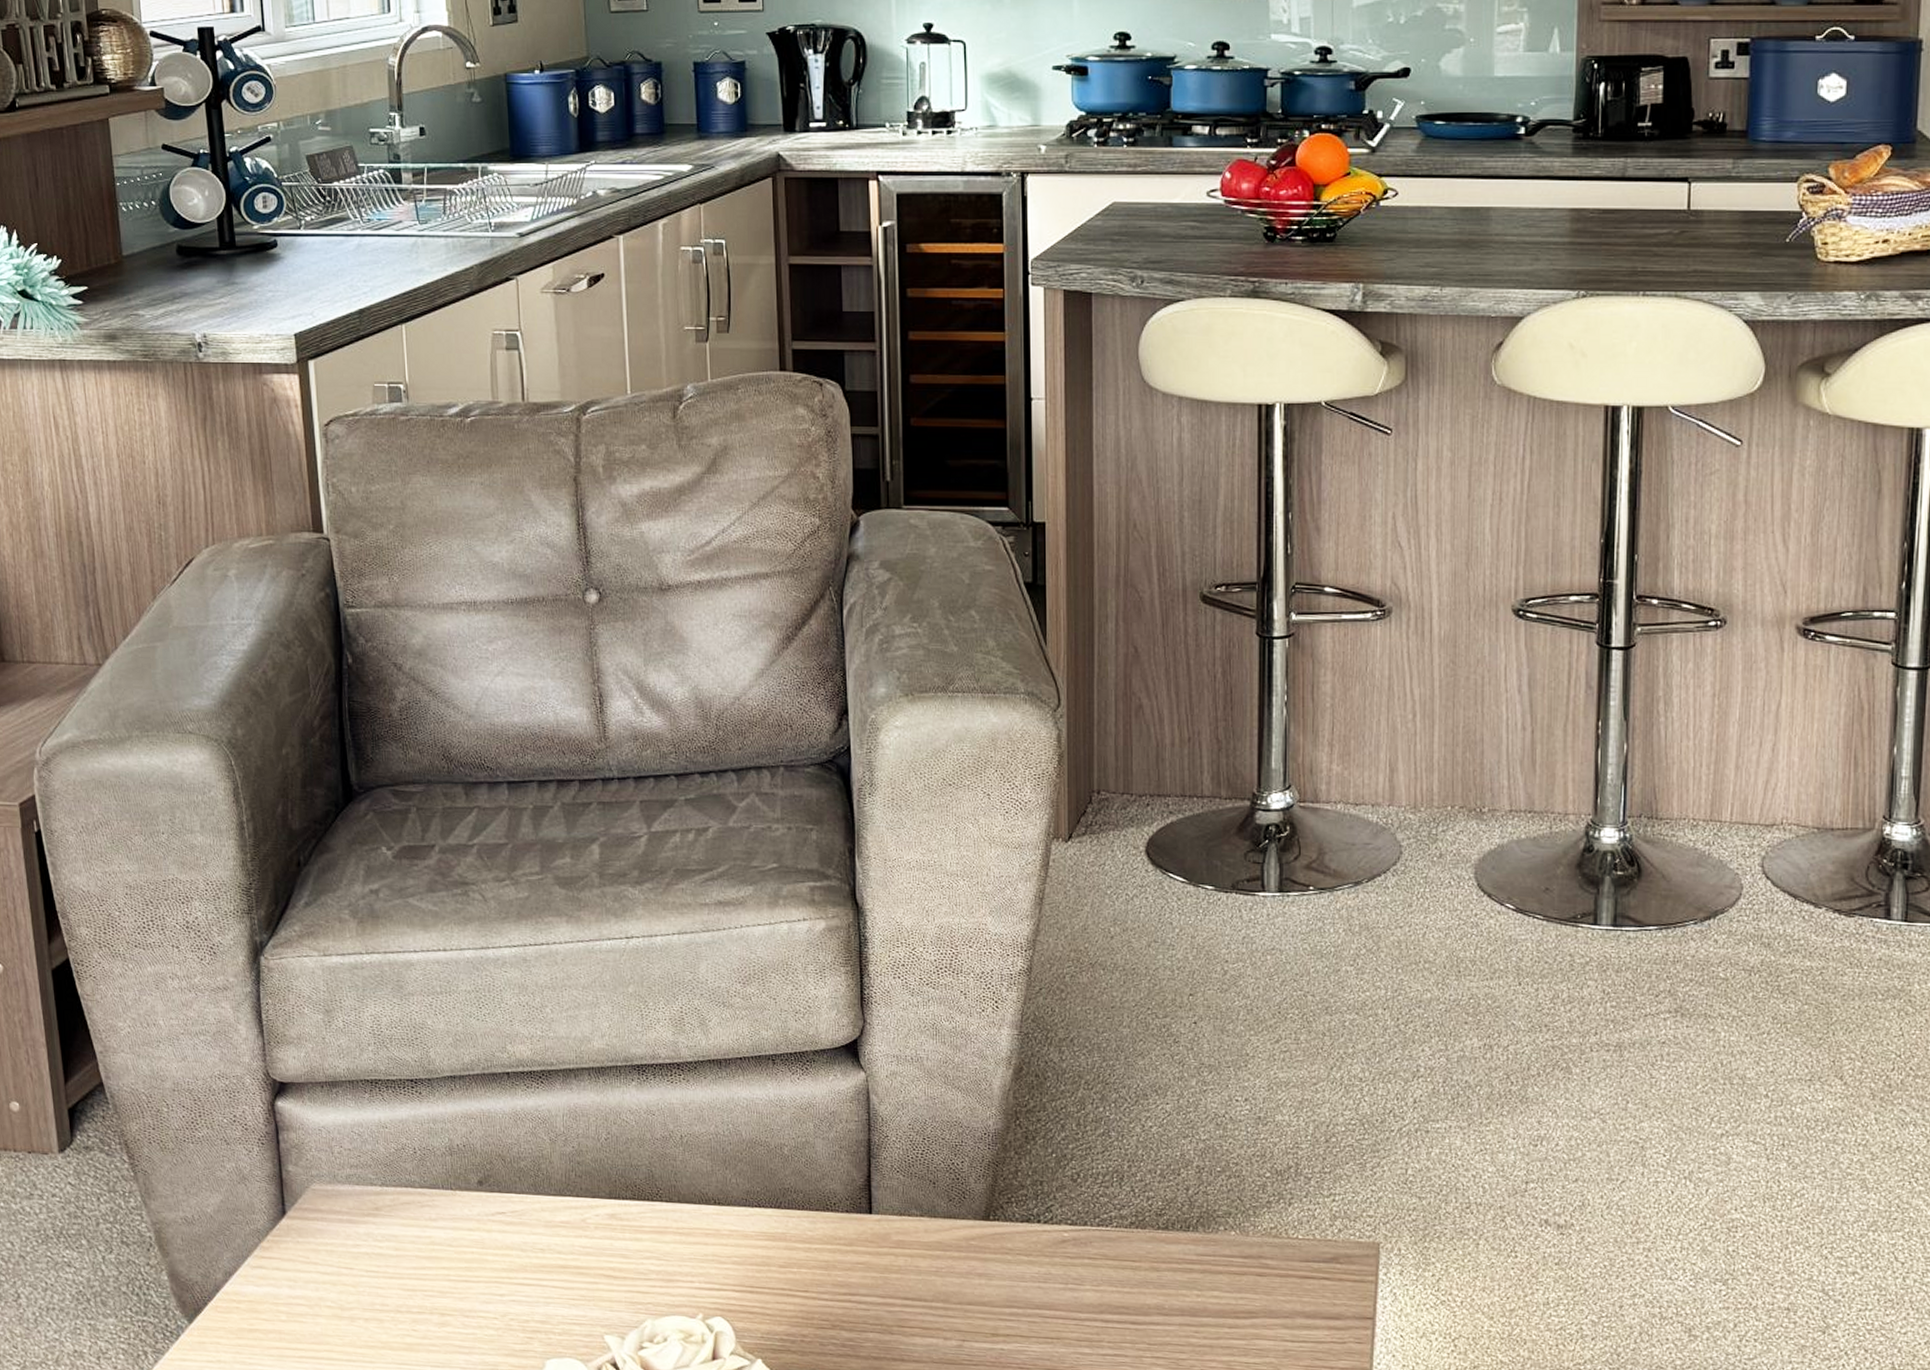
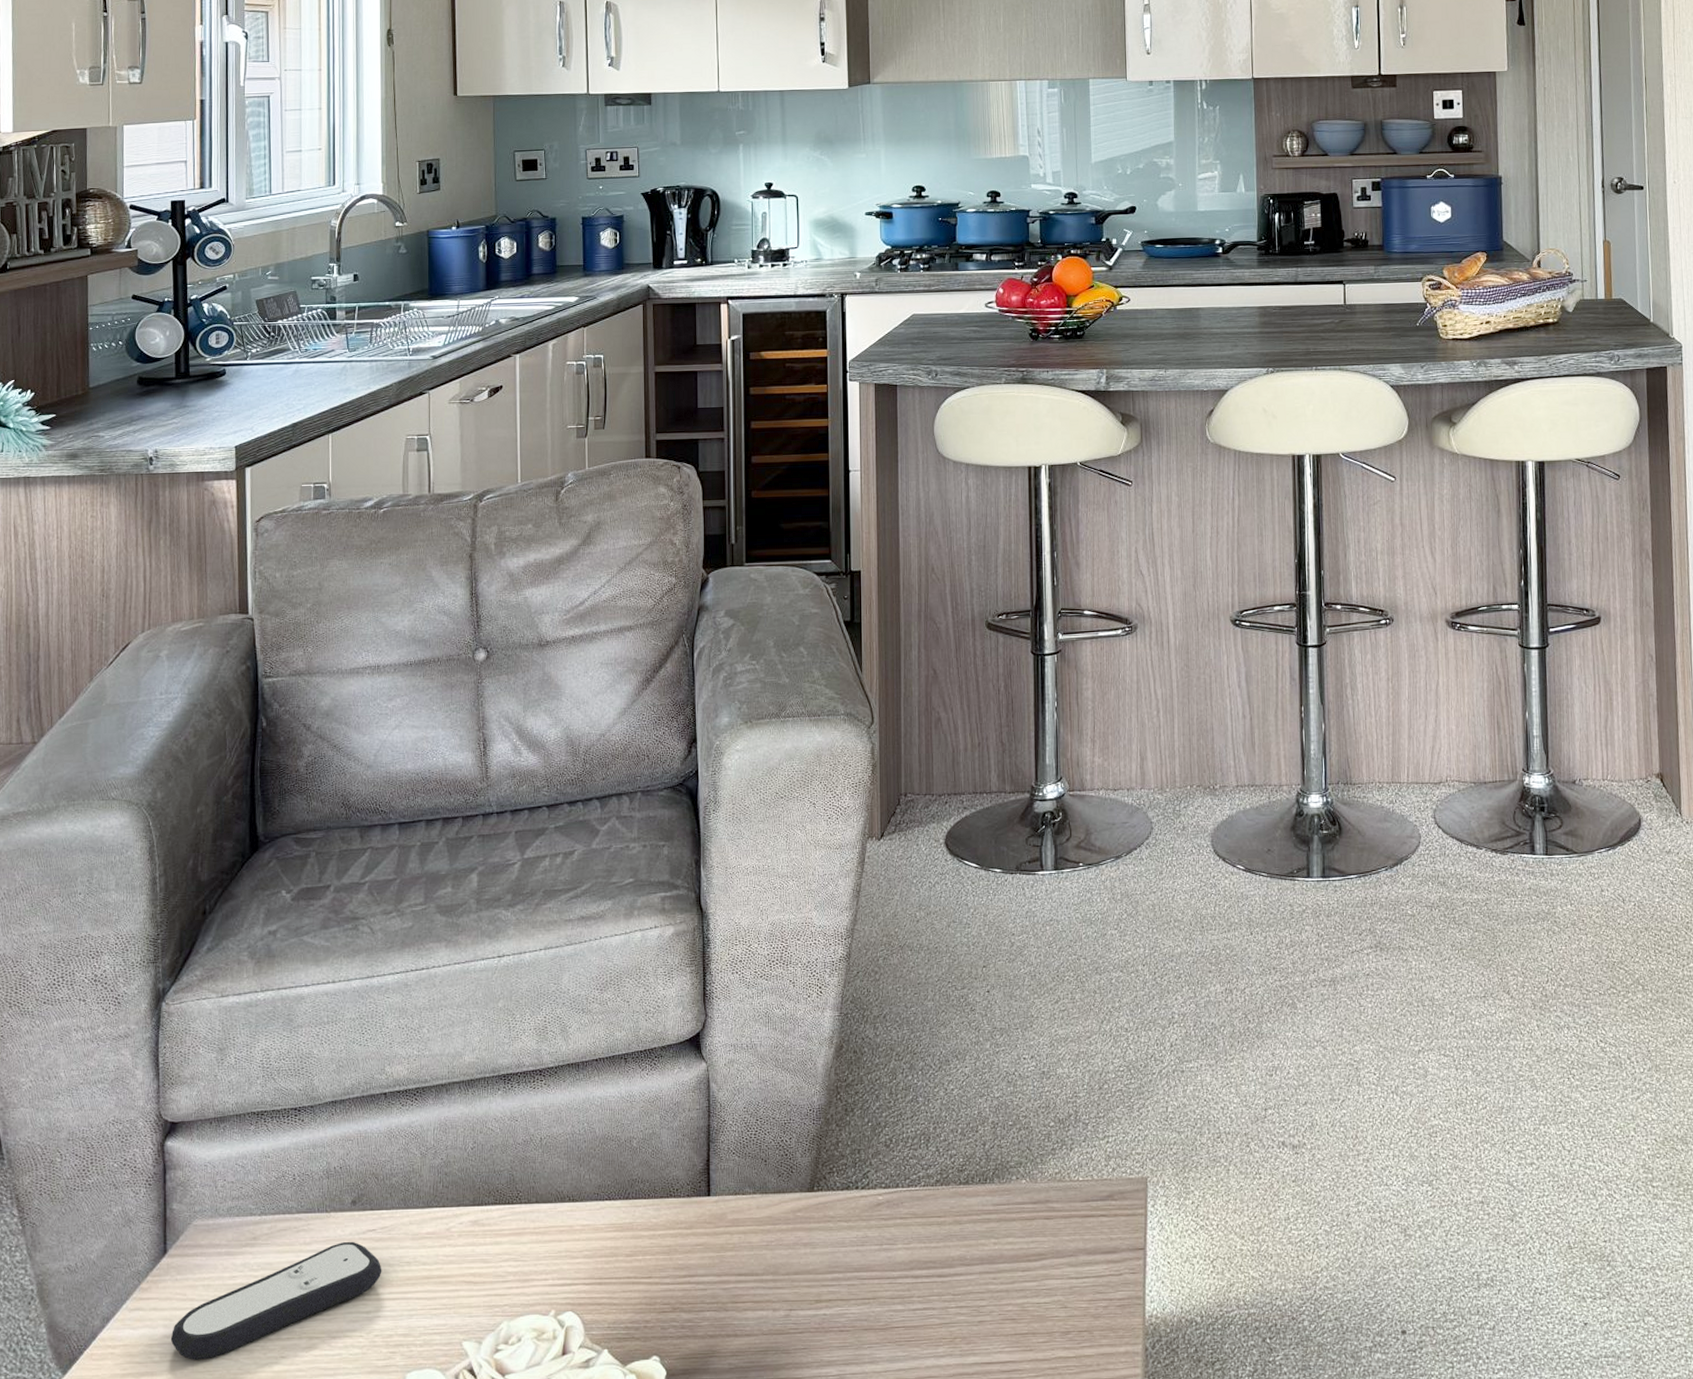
remote control: none [296,1221,515,1324] -> present [170,1241,382,1360]

